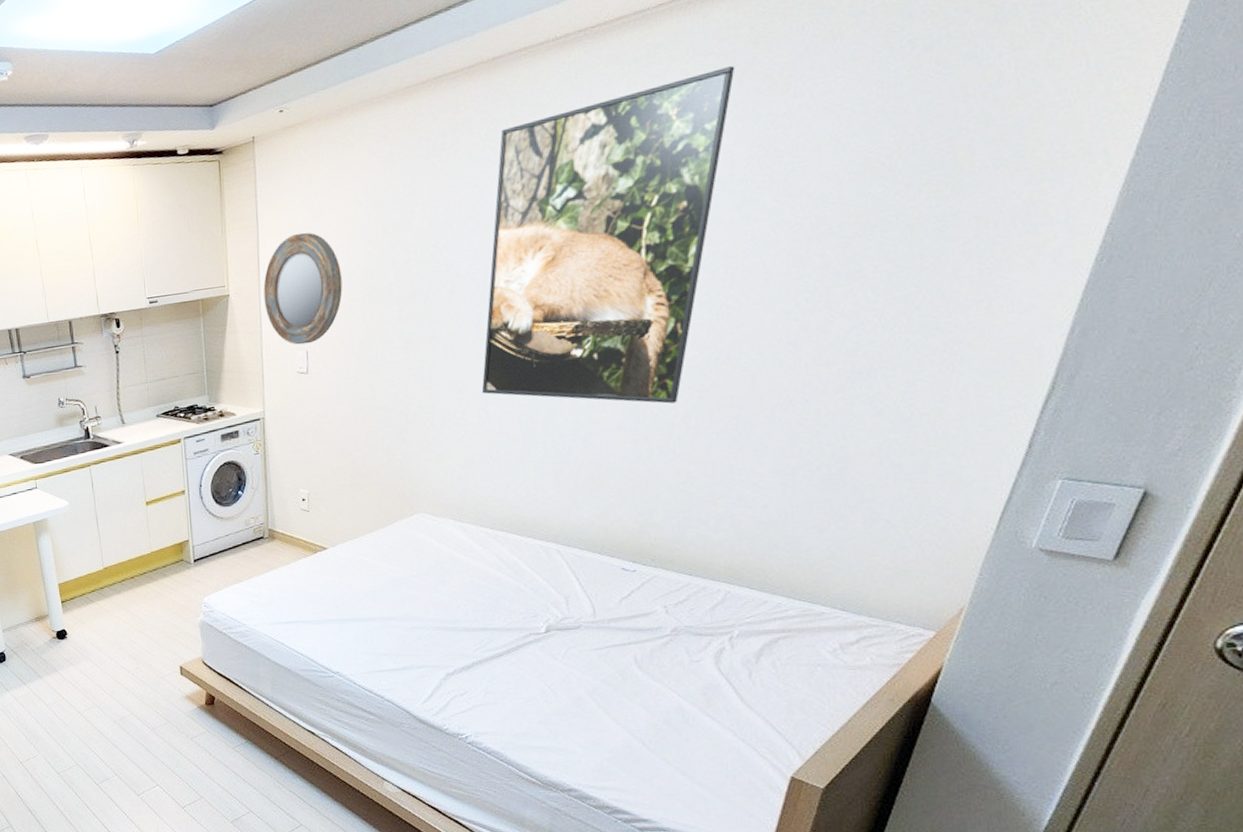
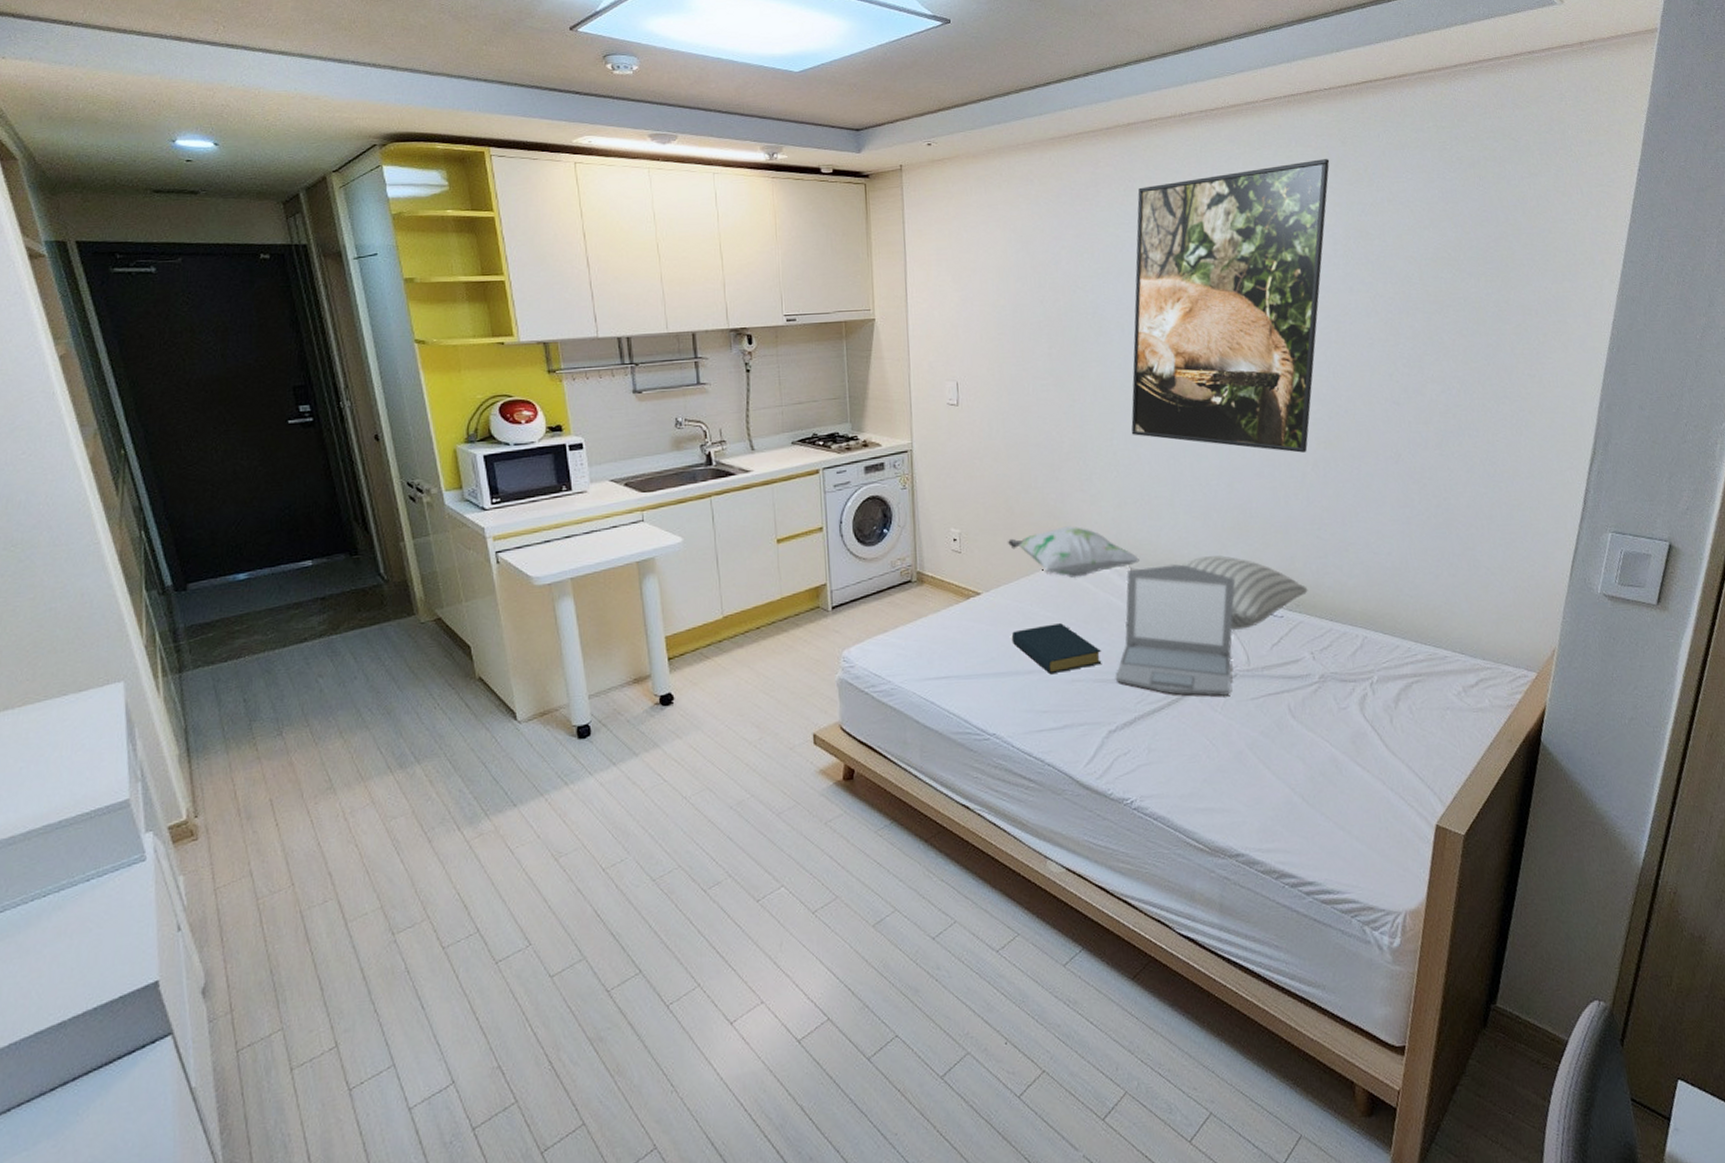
home mirror: present [263,232,343,345] -> none [911,263,993,376]
decorative pillow: none [353,484,484,533] -> present [1007,526,1139,578]
hardback book: none [355,576,442,621] -> present [1011,623,1102,673]
laptop: none [455,520,586,647] -> present [1115,564,1236,697]
pillow: none [529,511,666,584] -> present [1182,555,1308,631]

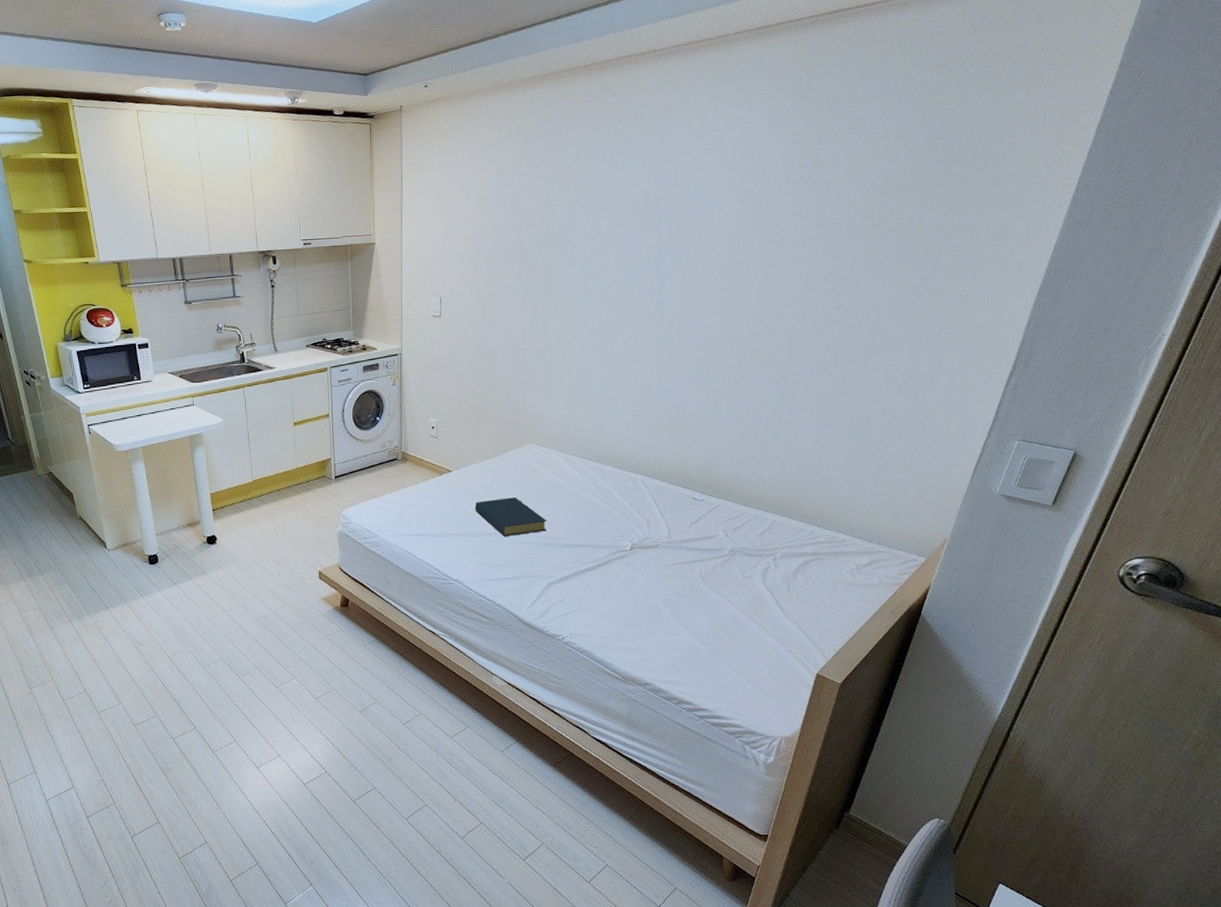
decorative pillow: present [1007,526,1139,578] -> none [475,419,584,461]
laptop: present [1115,564,1236,697] -> none [556,454,665,562]
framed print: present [1131,159,1330,453] -> none [585,90,793,363]
pillow: present [1182,555,1308,631] -> none [620,448,728,510]

